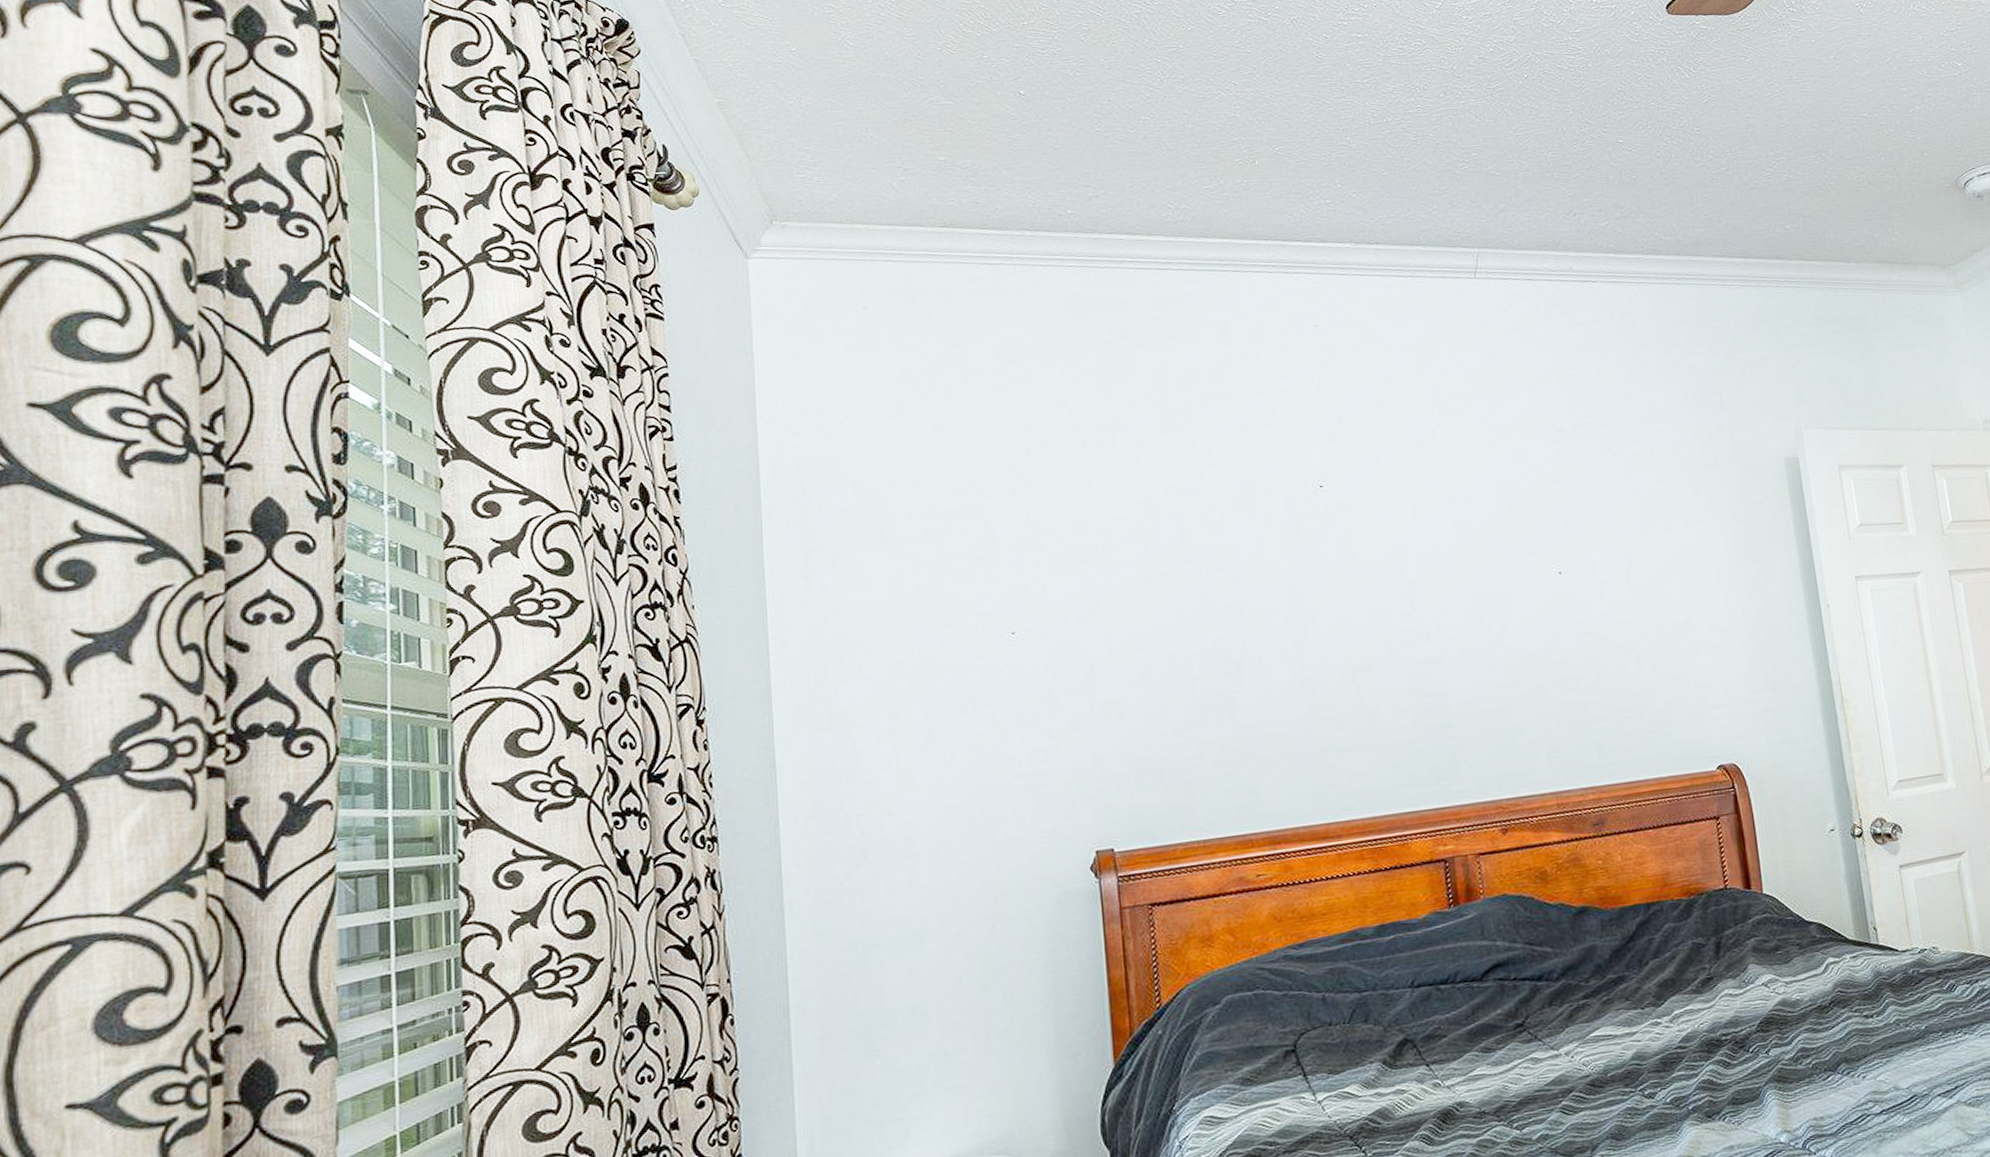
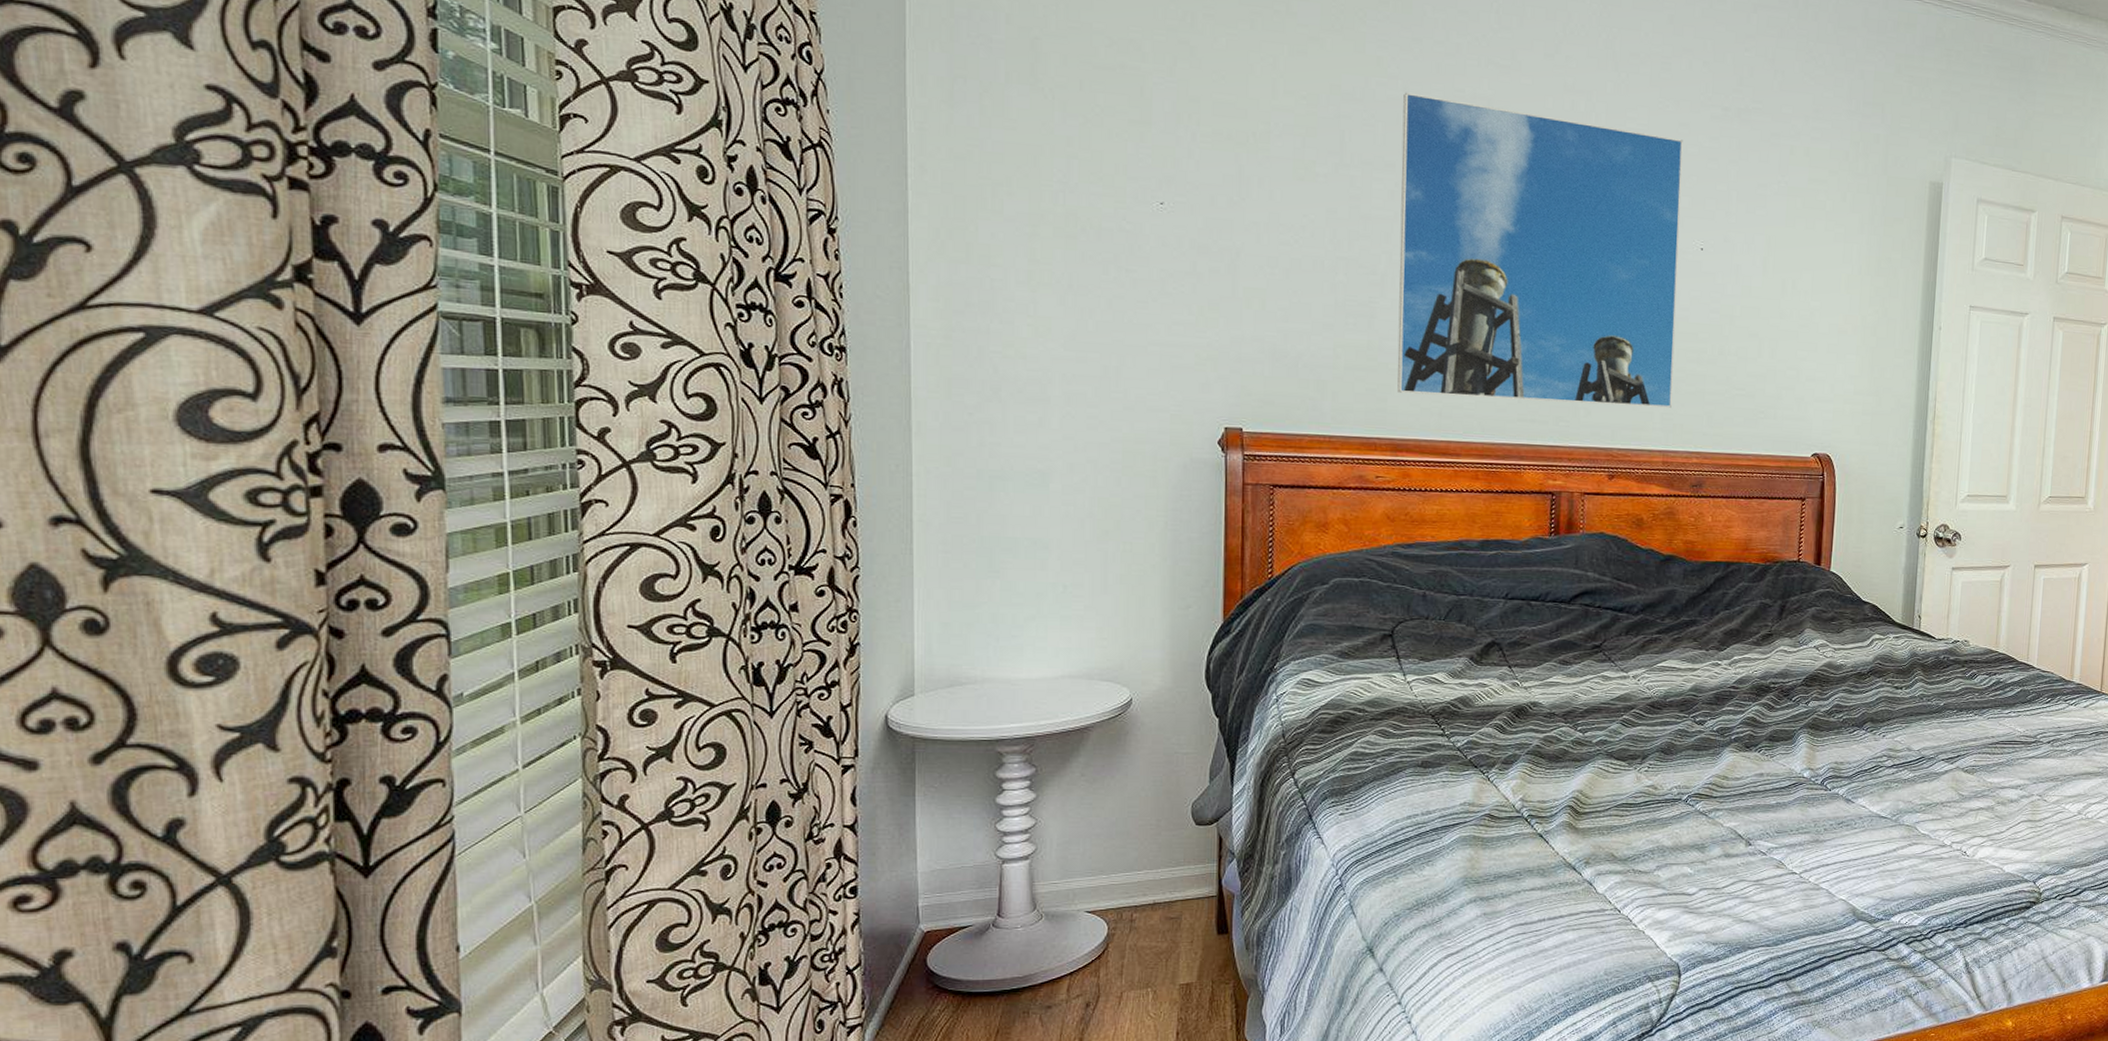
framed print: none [1237,468,1557,781] -> present [1397,92,1683,408]

